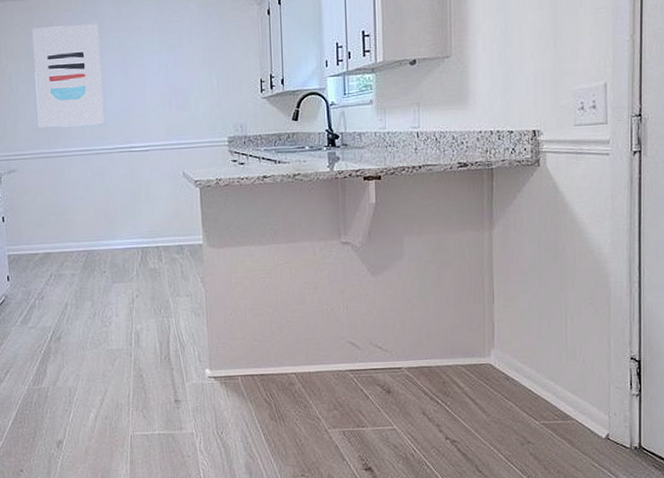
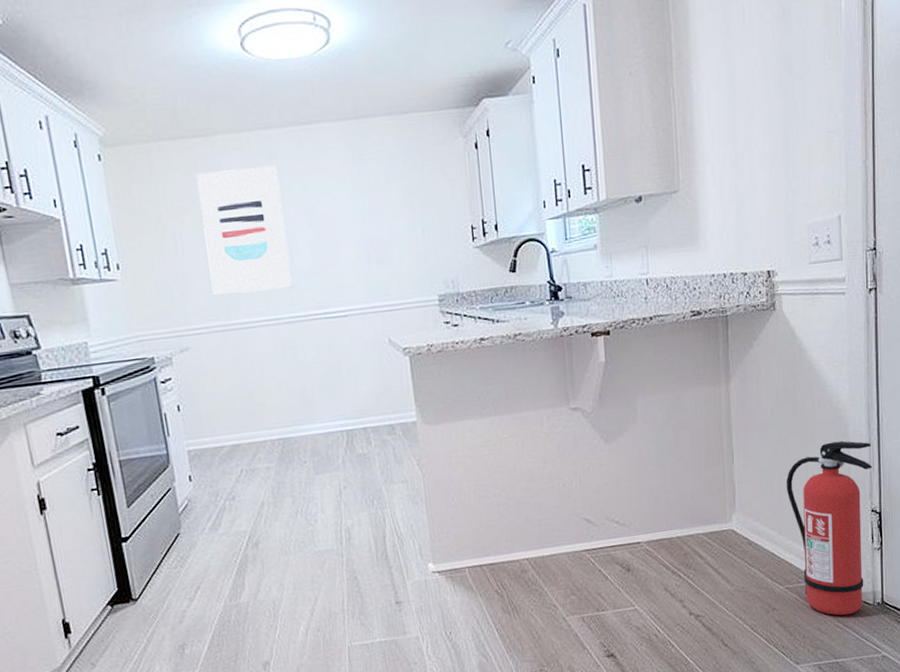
fire extinguisher: none [545,290,633,456] -> present [786,440,873,616]

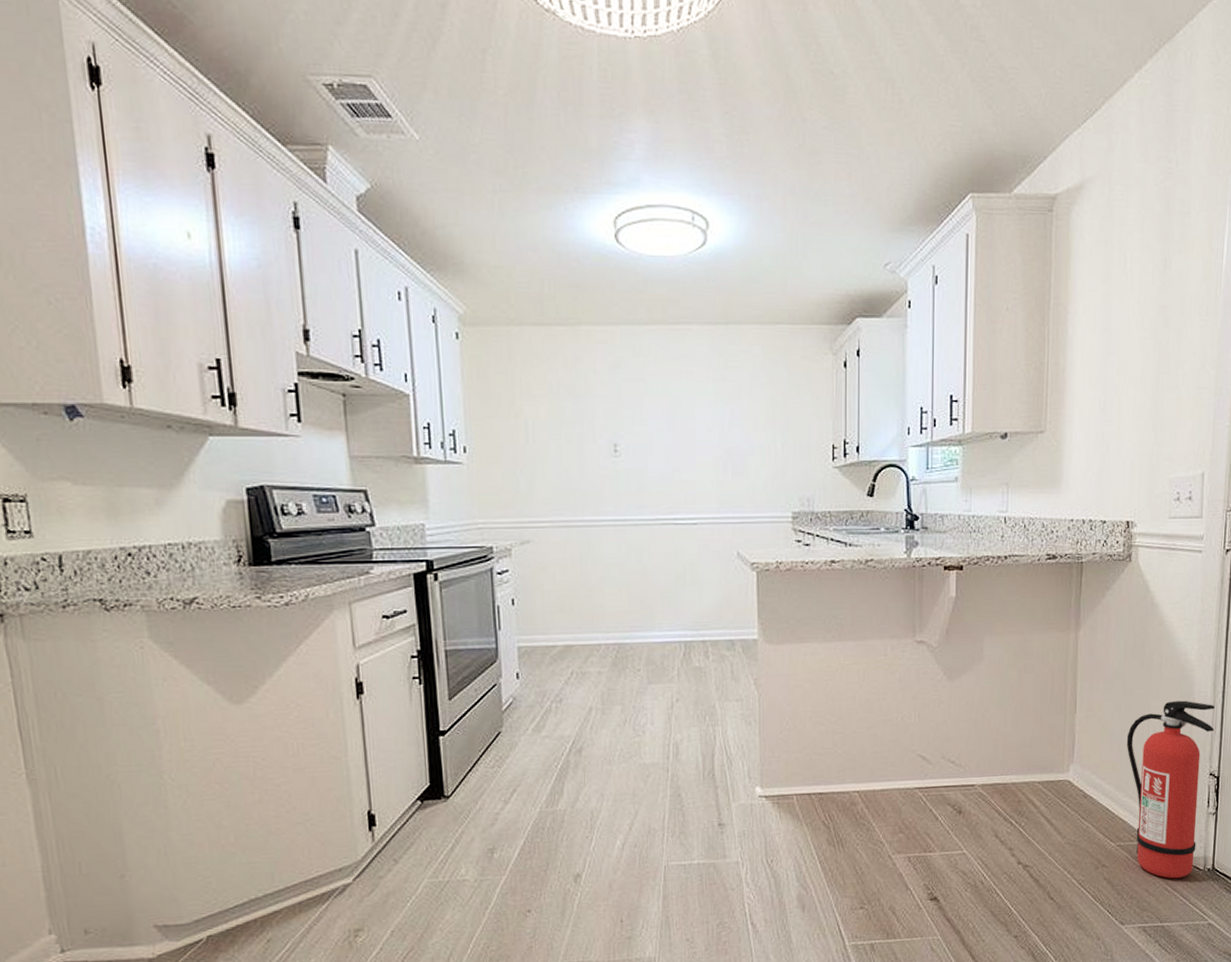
wall art: present [196,166,293,296] -> none [555,362,644,490]

